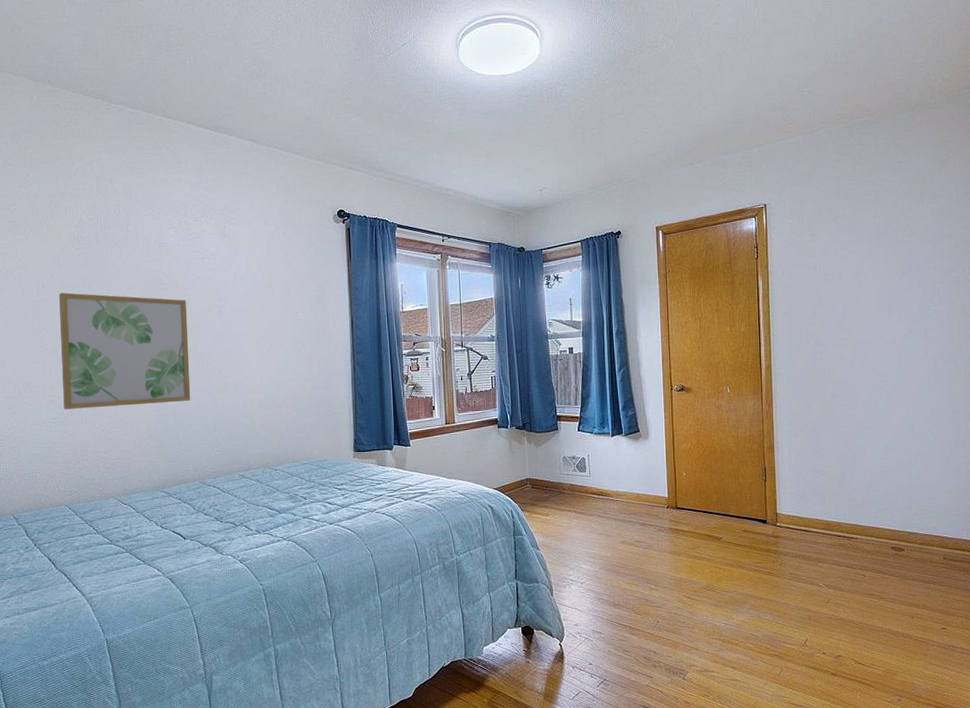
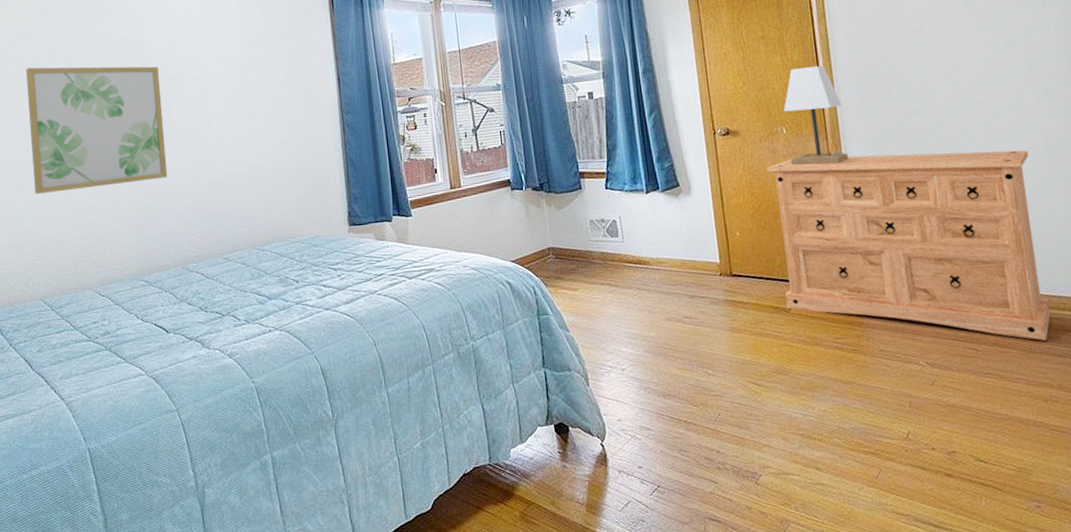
dresser: none [711,413,923,570] -> present [766,150,1051,341]
lamp: none [729,337,778,420] -> present [784,65,849,166]

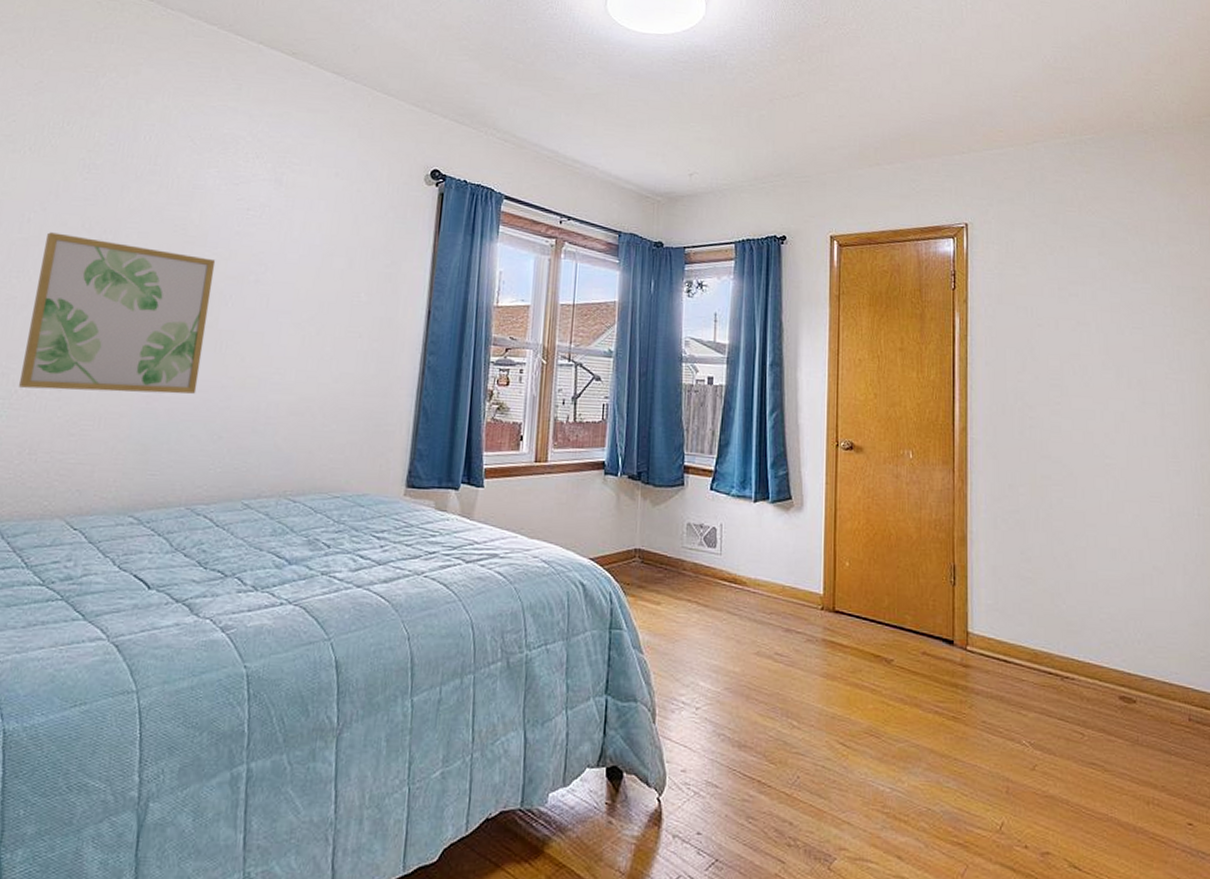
dresser: present [766,150,1051,341] -> none [886,487,1161,733]
lamp: present [784,65,849,166] -> none [913,389,974,501]

